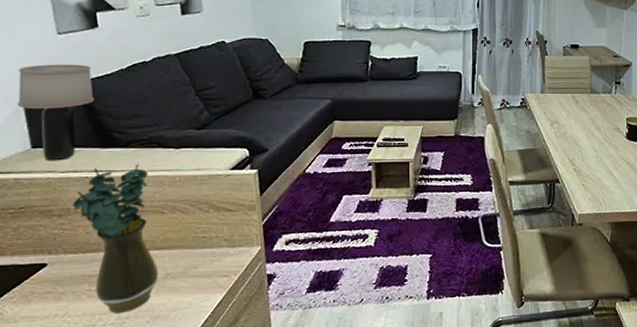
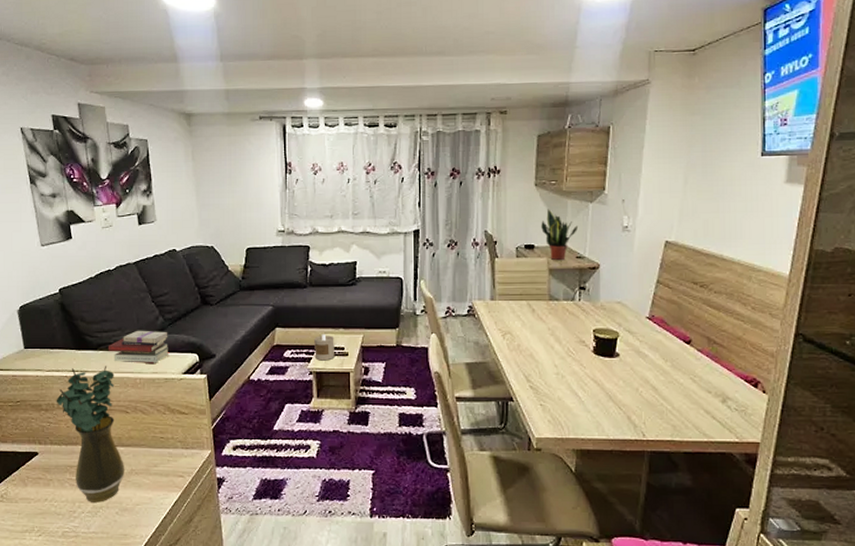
table lamp: present [18,64,95,160] -> none [13,273,71,360]
books: none [140,125,215,161] -> present [108,330,169,365]
candle: none [374,126,394,152] -> present [314,334,335,361]
potted plant: none [585,14,614,58] -> present [541,209,577,260]

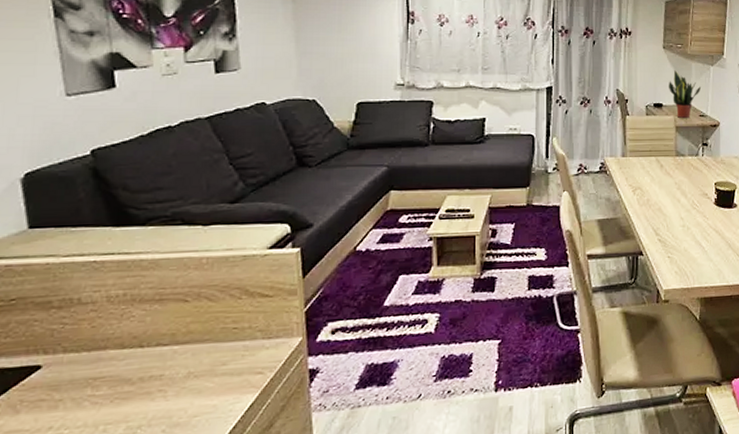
vase: present [56,366,124,503] -> none [76,245,178,423]
books: present [108,330,169,365] -> none [161,198,251,240]
candle: present [314,334,335,361] -> none [435,196,459,225]

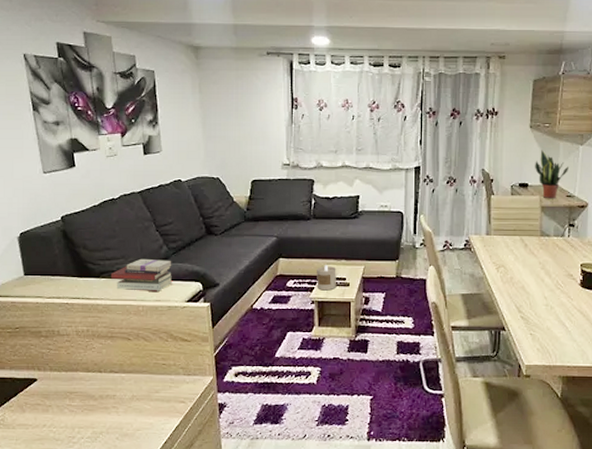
books: none [161,198,251,240] -> present [110,258,173,293]
candle: none [435,196,459,225] -> present [317,265,336,291]

